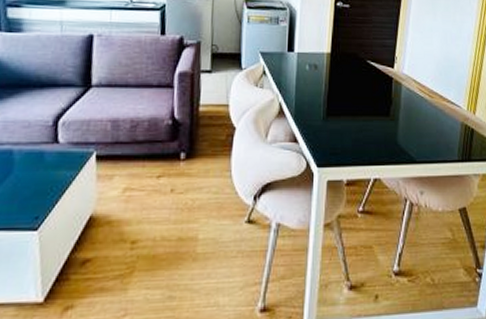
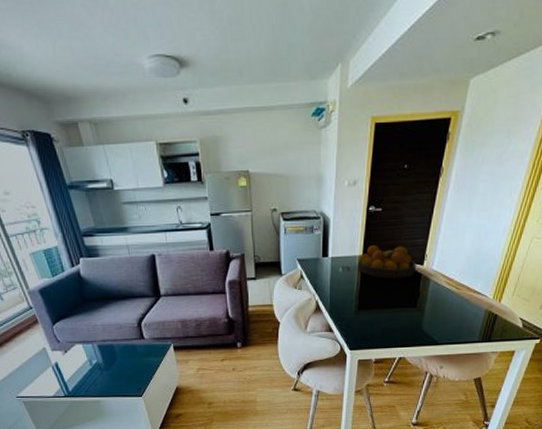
fruit bowl: none [326,43,387,81] -> present [358,245,417,279]

